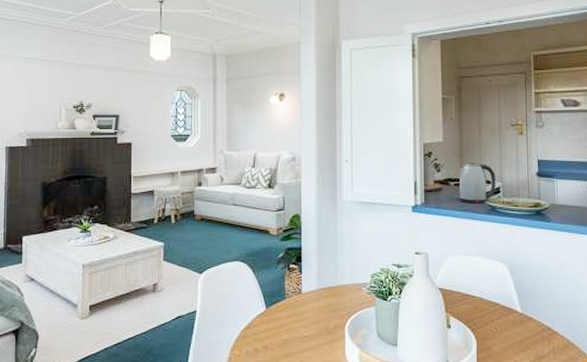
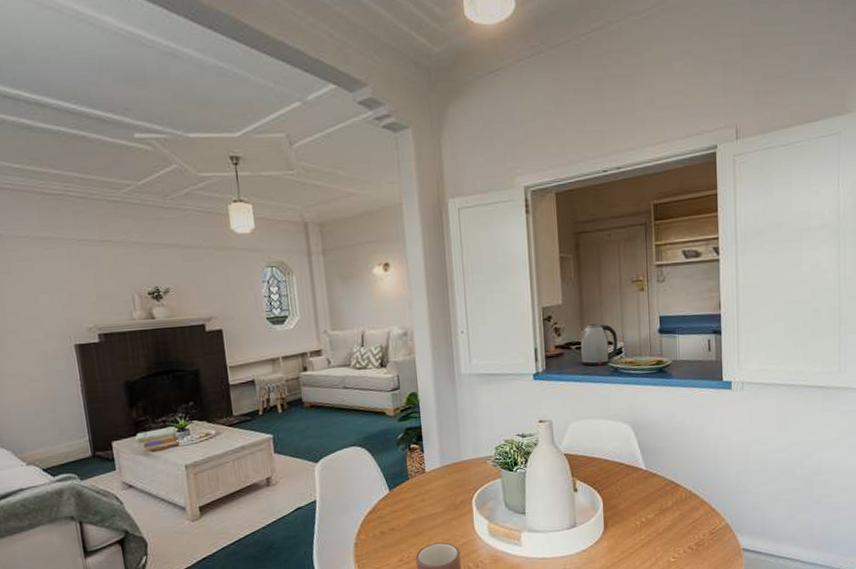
books: none [43,227,81,250] -> present [135,426,180,453]
picture frame: present [90,114,121,136] -> none [171,298,206,326]

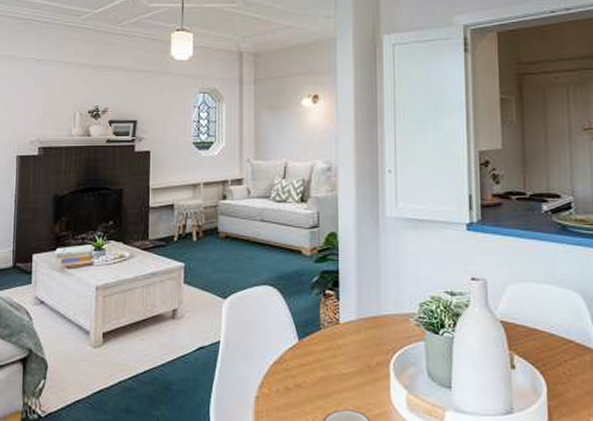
picture frame: none [171,298,206,326] -> present [105,119,138,144]
kettle: present [580,324,618,367] -> none [522,173,566,221]

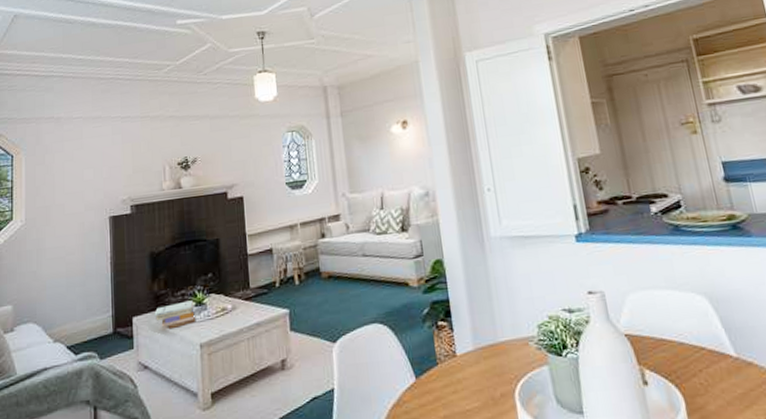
picture frame: present [105,119,138,144] -> none [197,166,229,195]

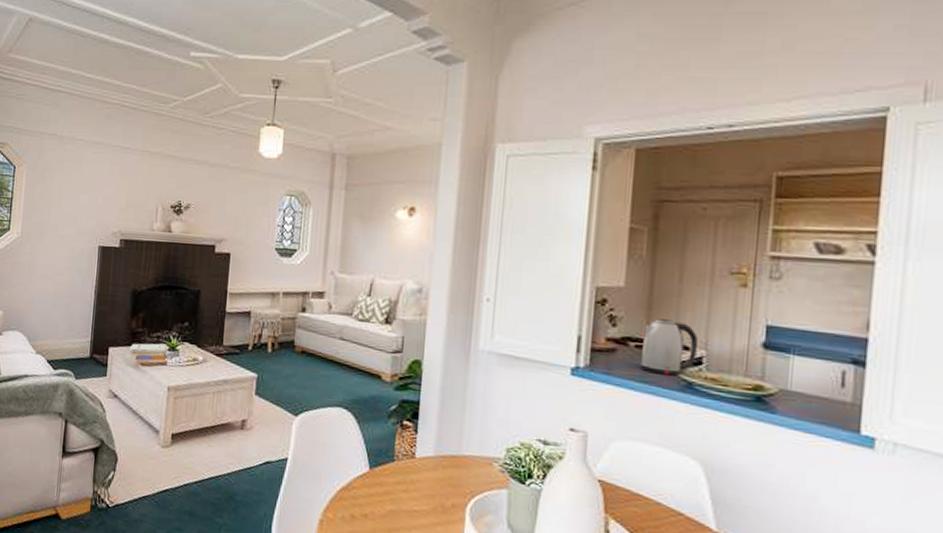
kettle: none [626,174,675,225] -> present [639,319,698,377]

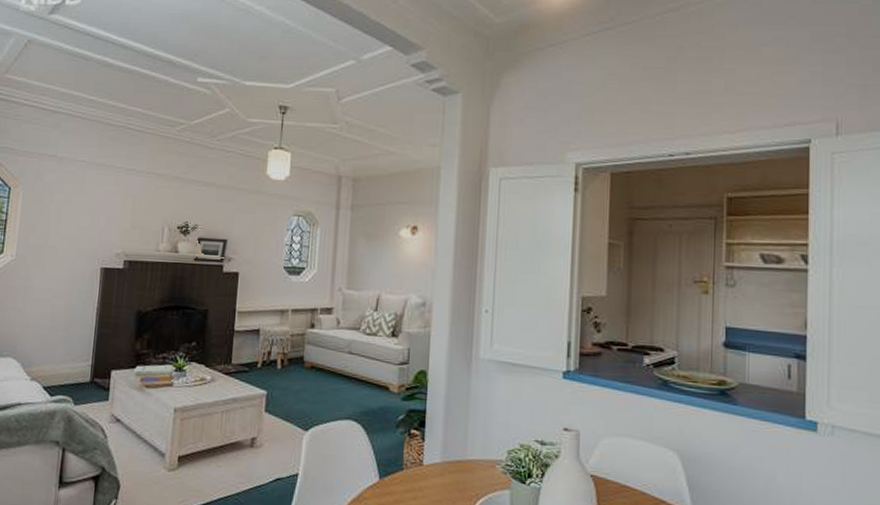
picture frame: none [186,216,221,244] -> present [193,237,229,264]
kettle: present [639,319,698,377] -> none [622,324,670,376]

